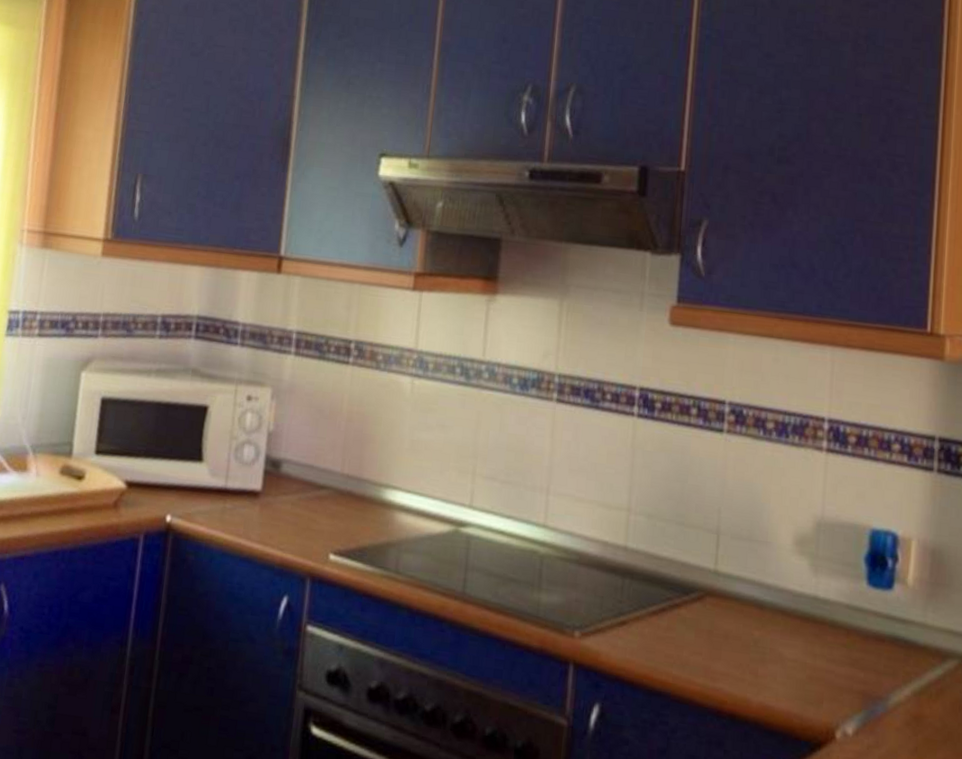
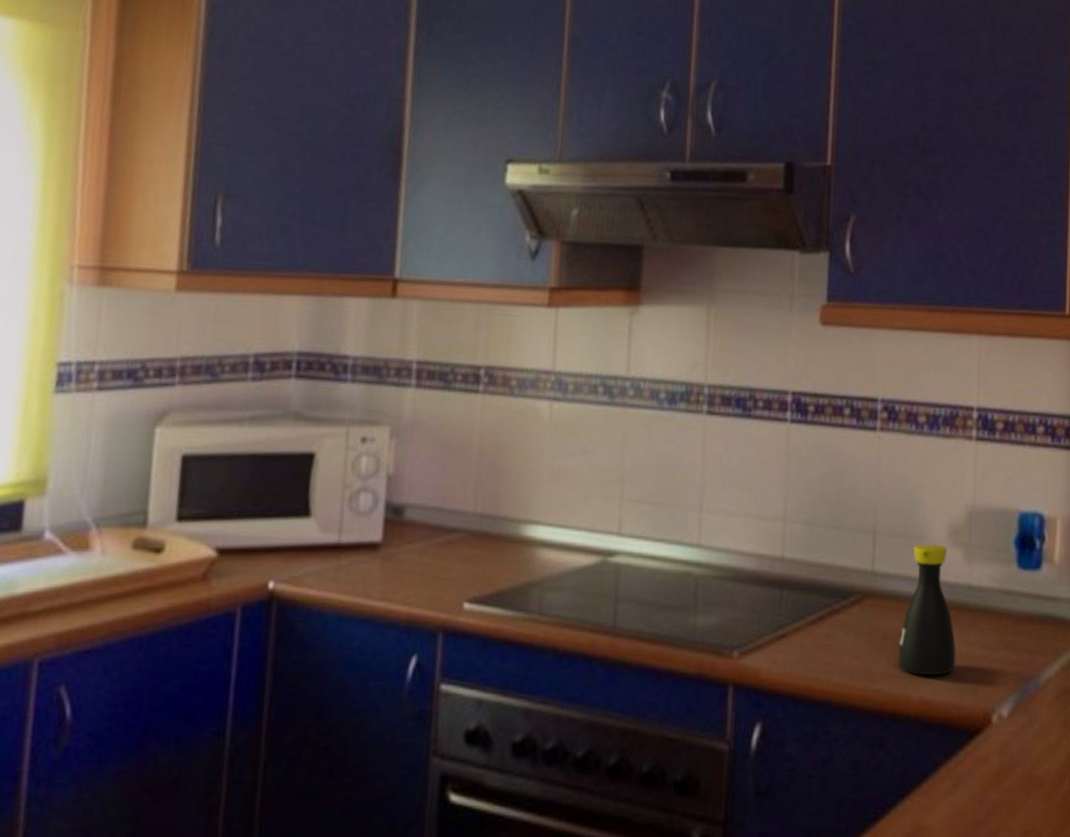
bottle: none [739,549,800,684] -> present [898,544,956,676]

